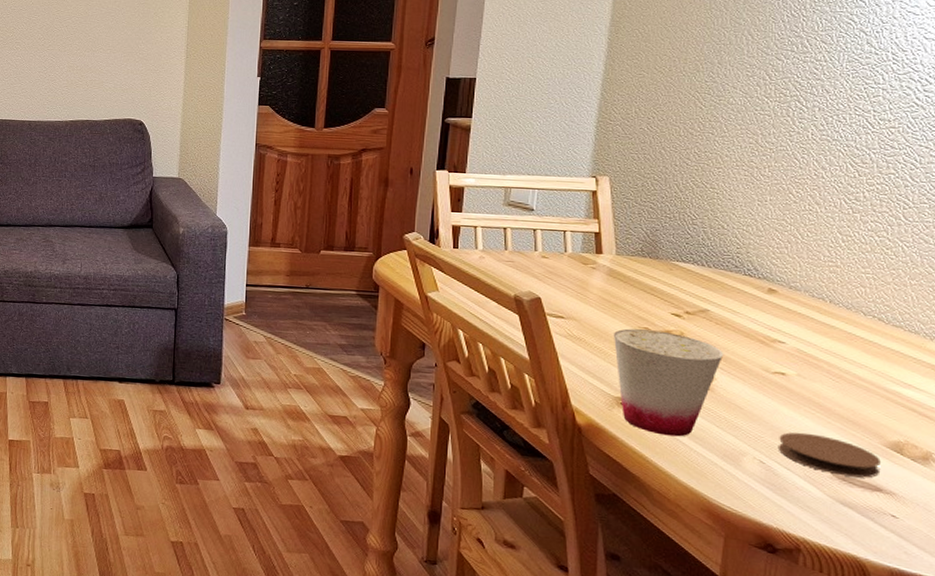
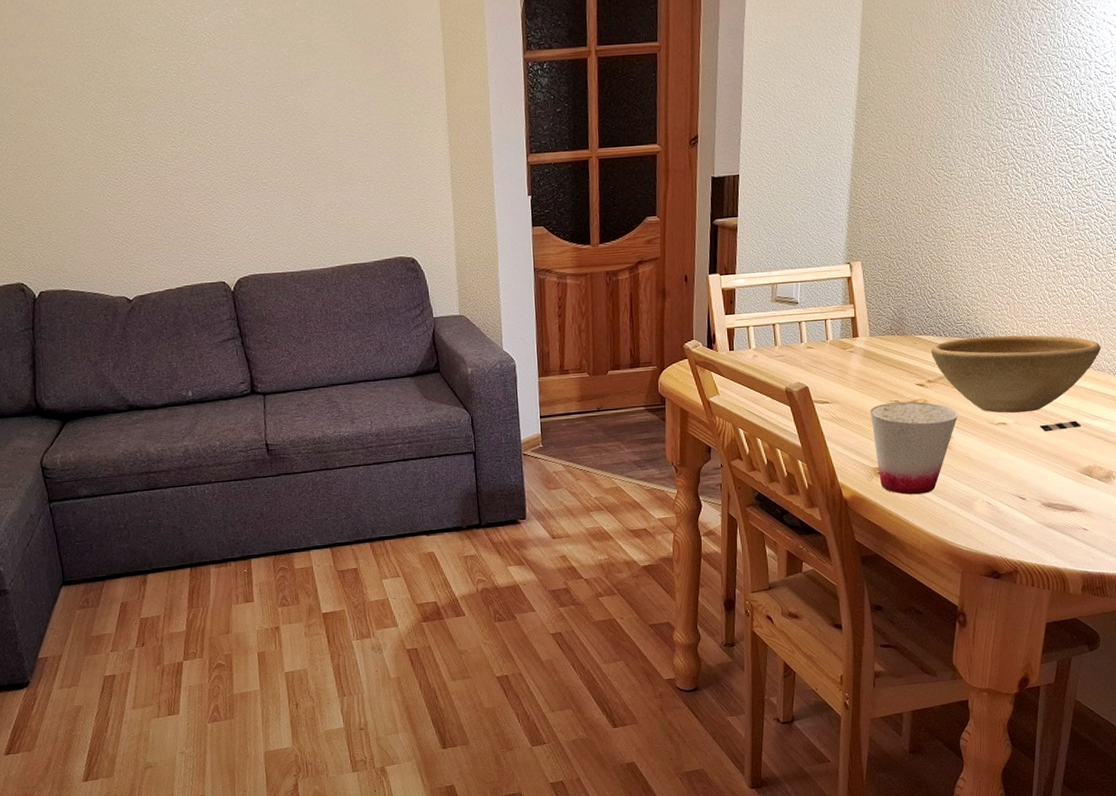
bowl: none [691,272,913,394] -> present [931,335,1101,432]
coaster: present [777,432,881,478] -> none [1000,471,1076,503]

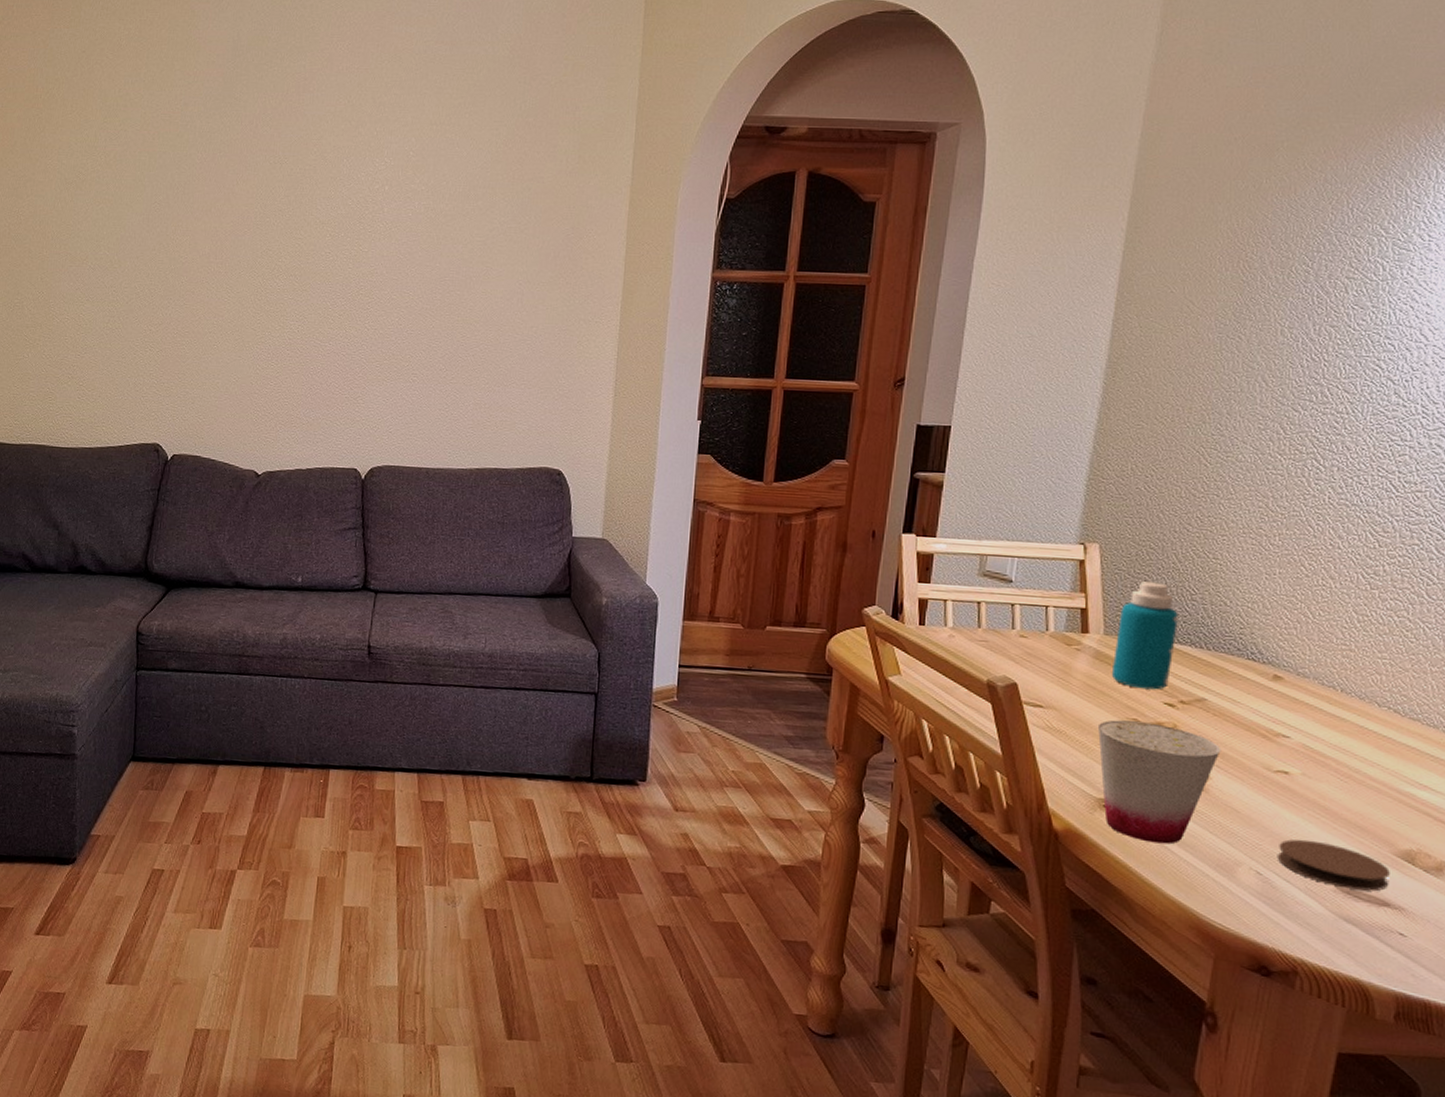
bottle: none [877,287,923,376] -> present [1111,581,1178,690]
bowl: present [931,335,1101,432] -> none [1187,655,1432,796]
coaster: none [1000,471,1076,503] -> present [1277,839,1390,892]

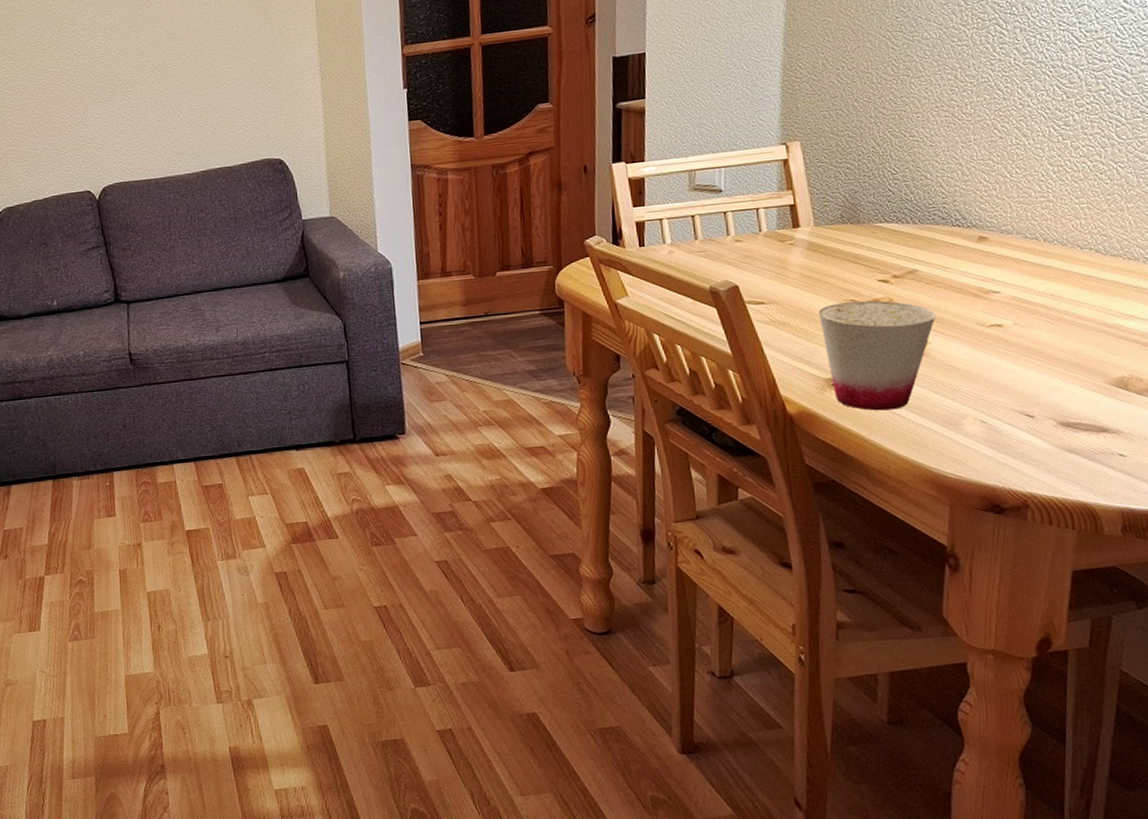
bottle: present [1111,581,1178,690] -> none [825,168,883,271]
coaster: present [1277,839,1390,892] -> none [998,383,1105,422]

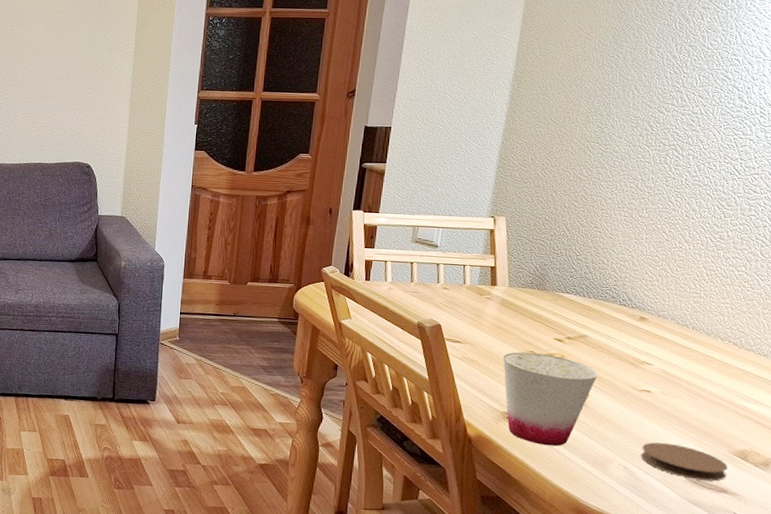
coaster: none [998,383,1105,422] -> present [640,442,728,482]

